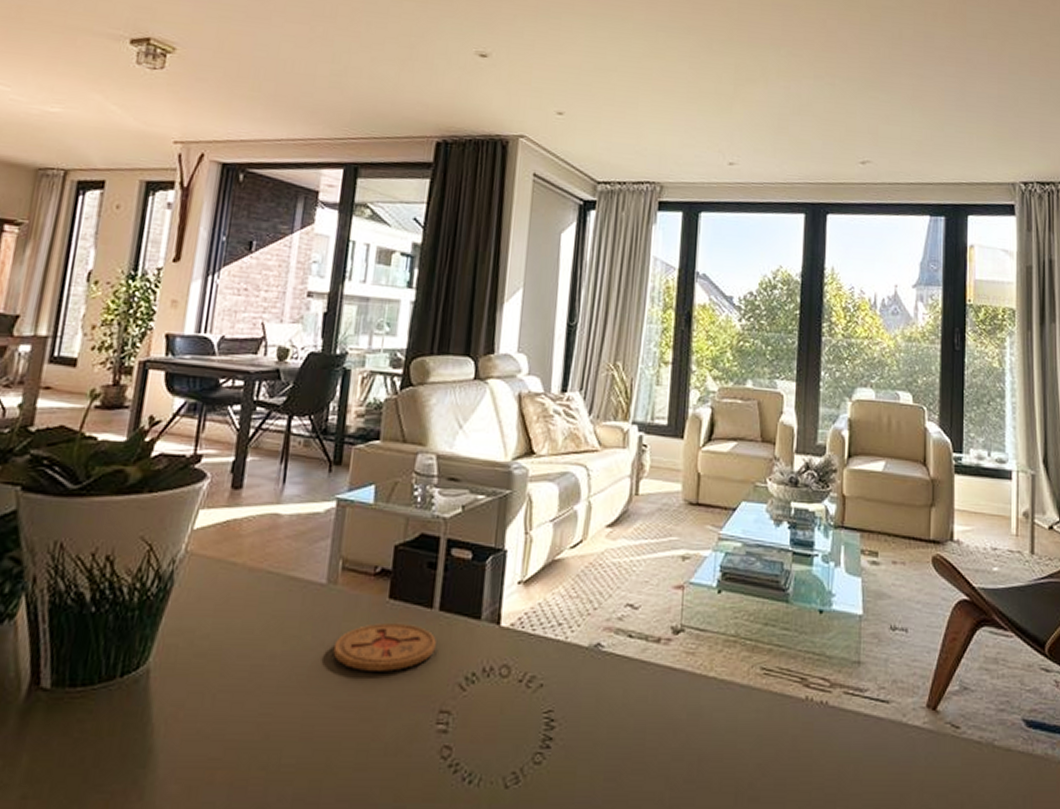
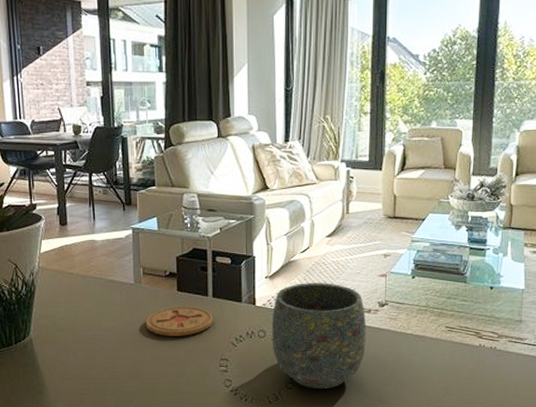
mug: none [518,593,654,766] -> present [271,283,367,390]

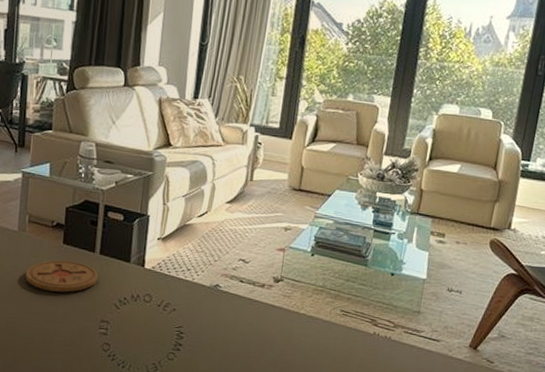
mug: present [271,283,367,390] -> none [157,248,259,364]

